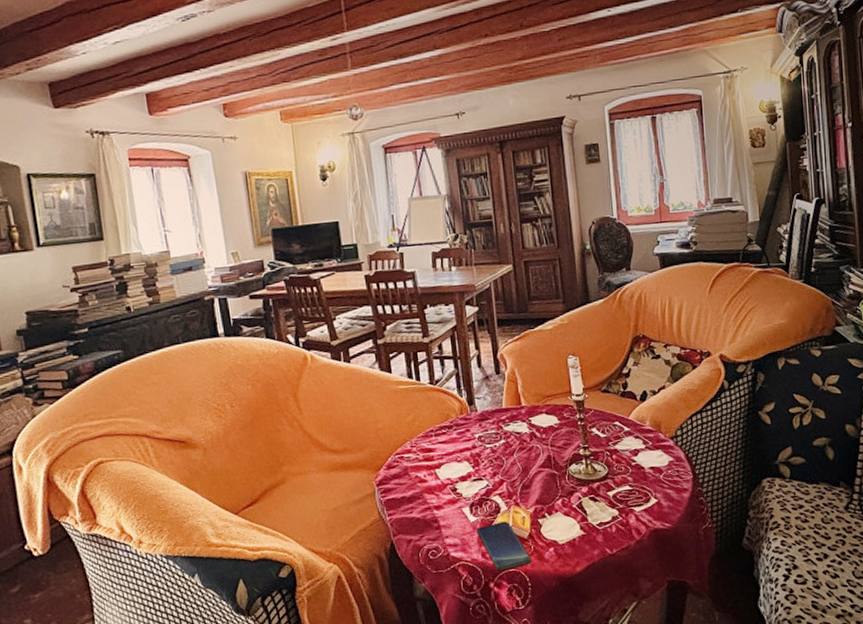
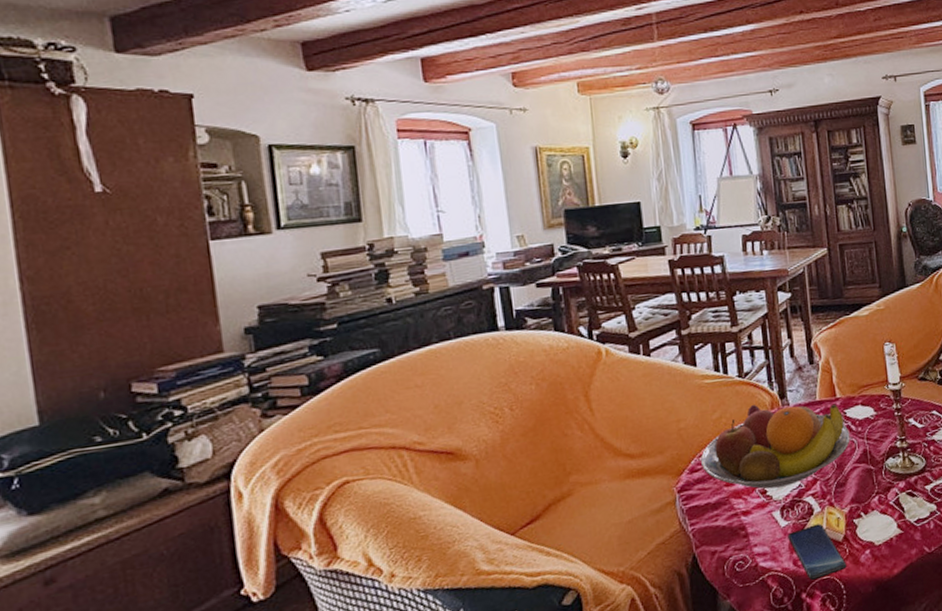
fruit bowl: none [397,409,535,487] -> present [701,403,850,489]

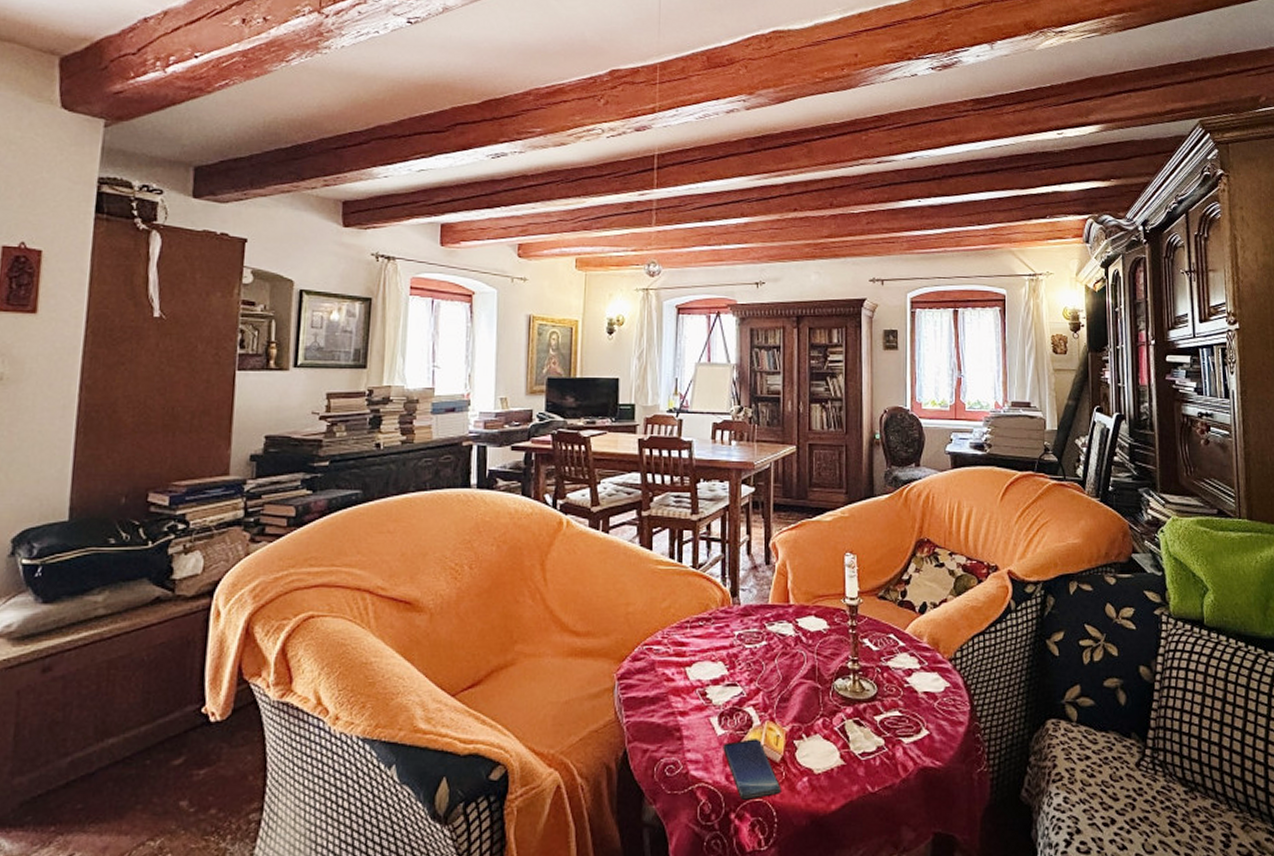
fruit bowl: present [701,403,850,489] -> none [645,598,800,692]

